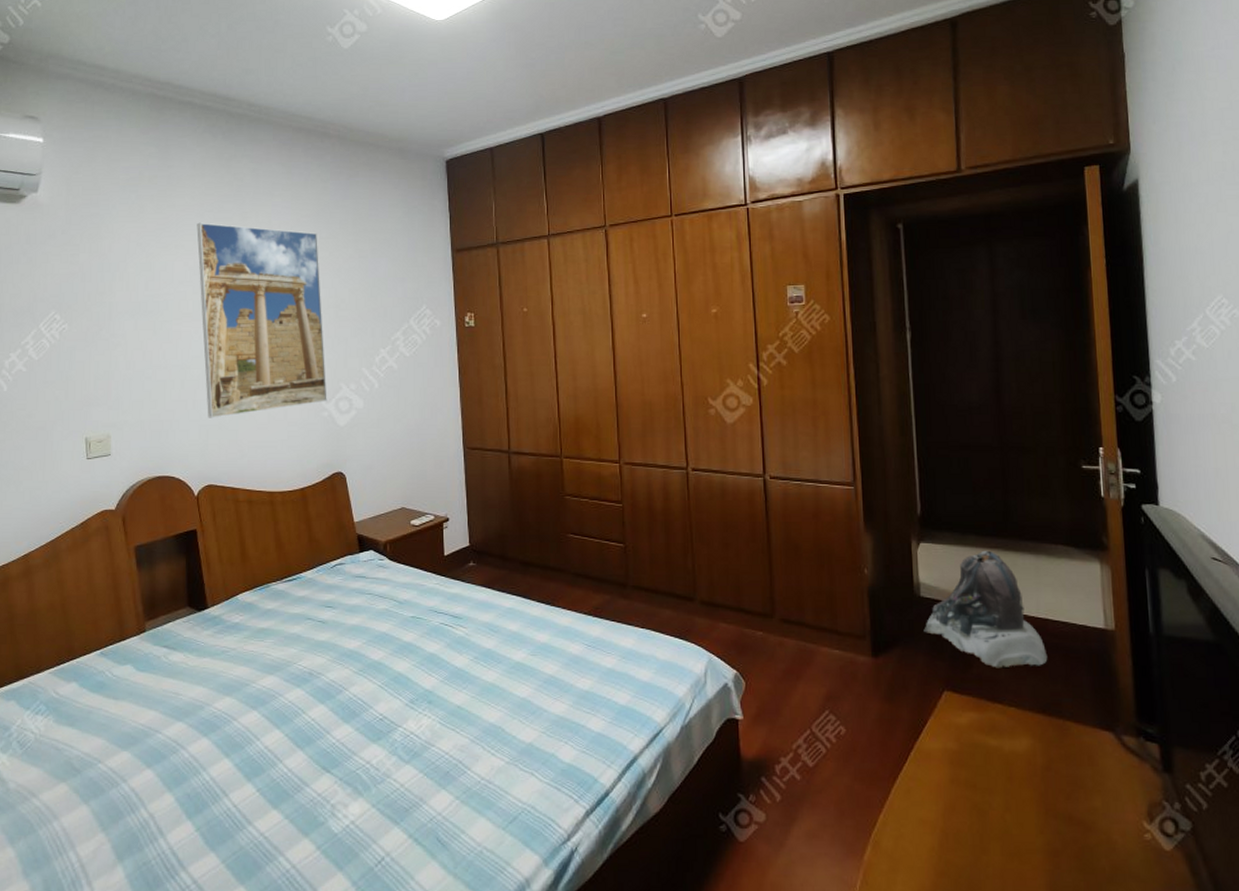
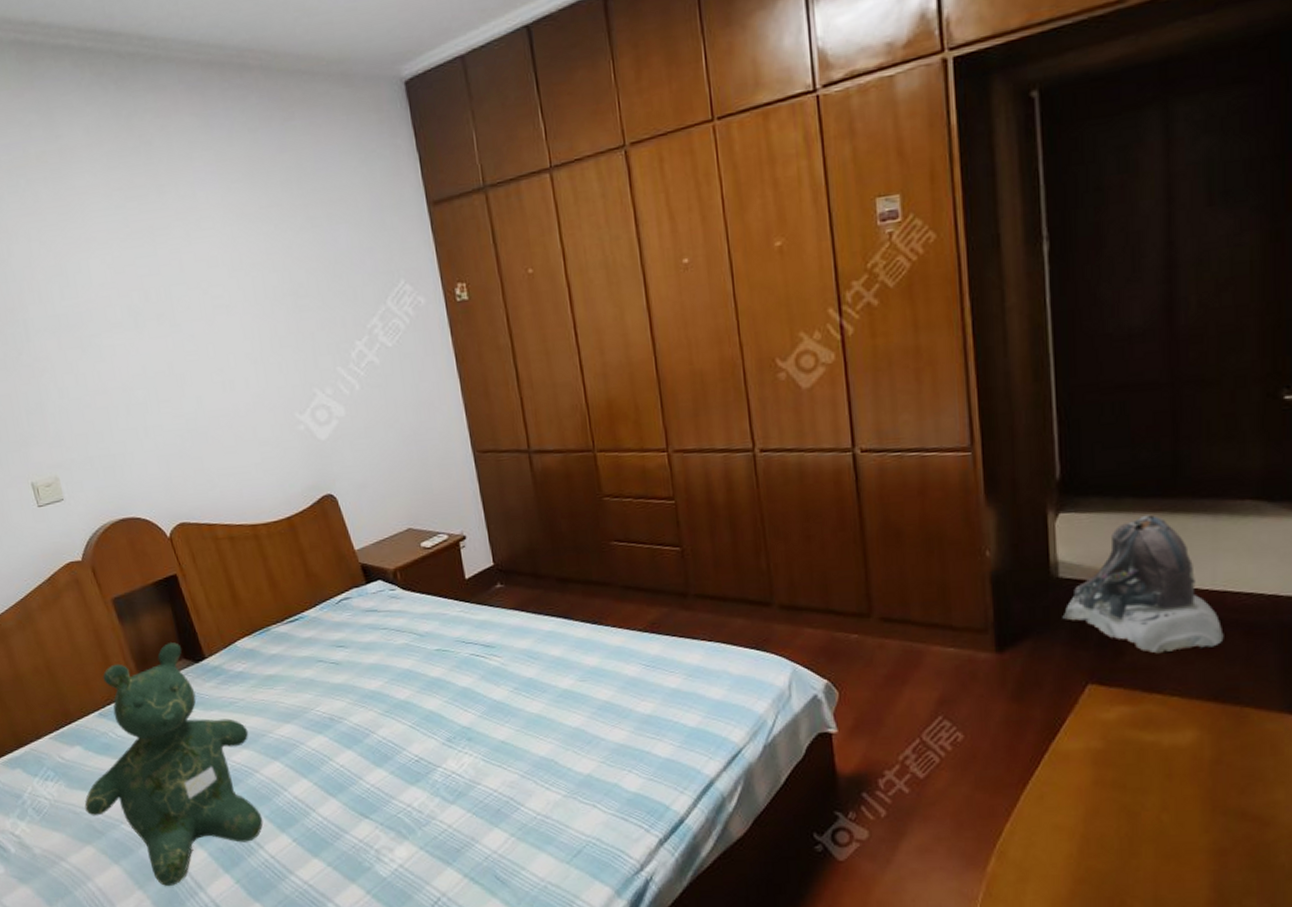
teddy bear: none [67,591,234,830] -> present [84,642,264,886]
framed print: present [197,222,327,418] -> none [106,201,301,447]

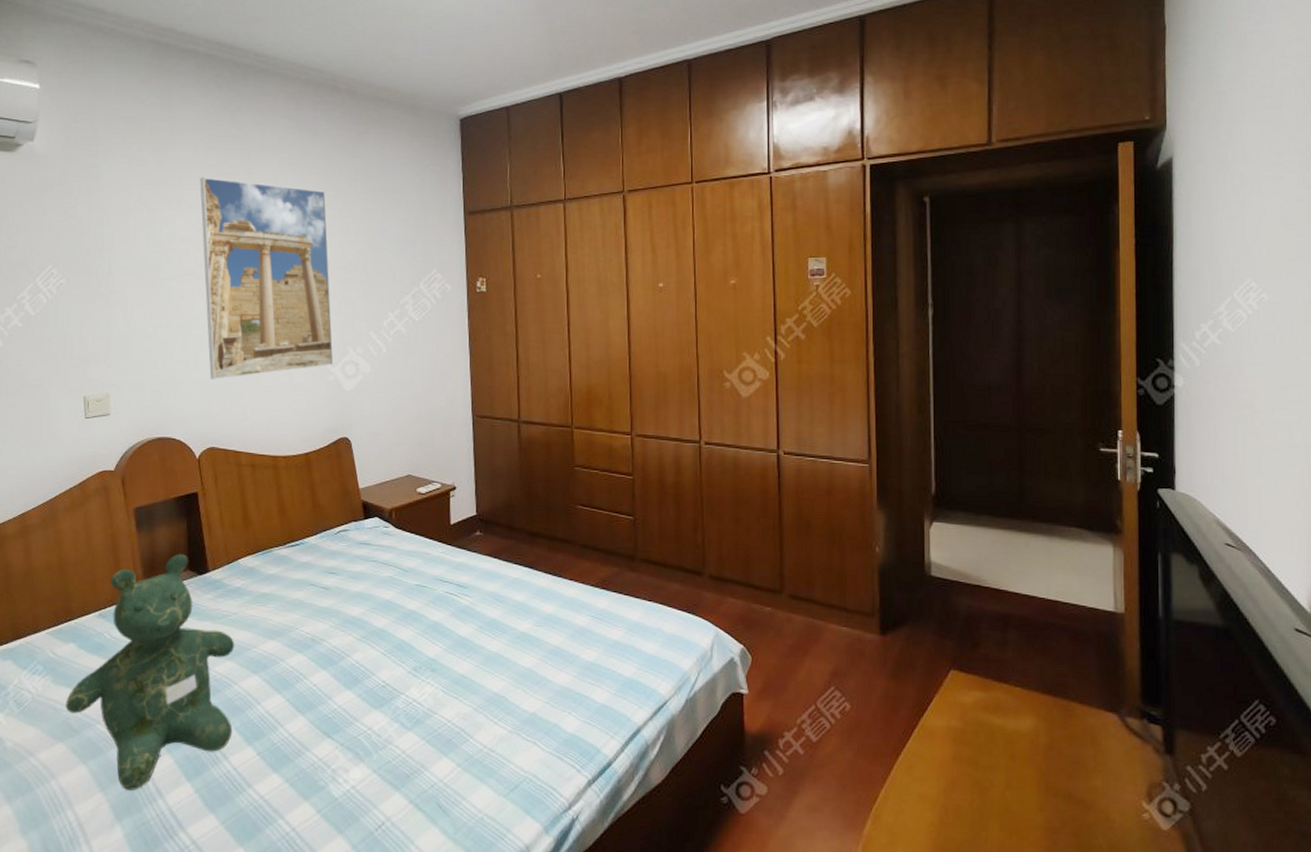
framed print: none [106,201,301,447] -> present [200,177,334,380]
backpack: present [1062,514,1224,654] -> none [933,531,1056,649]

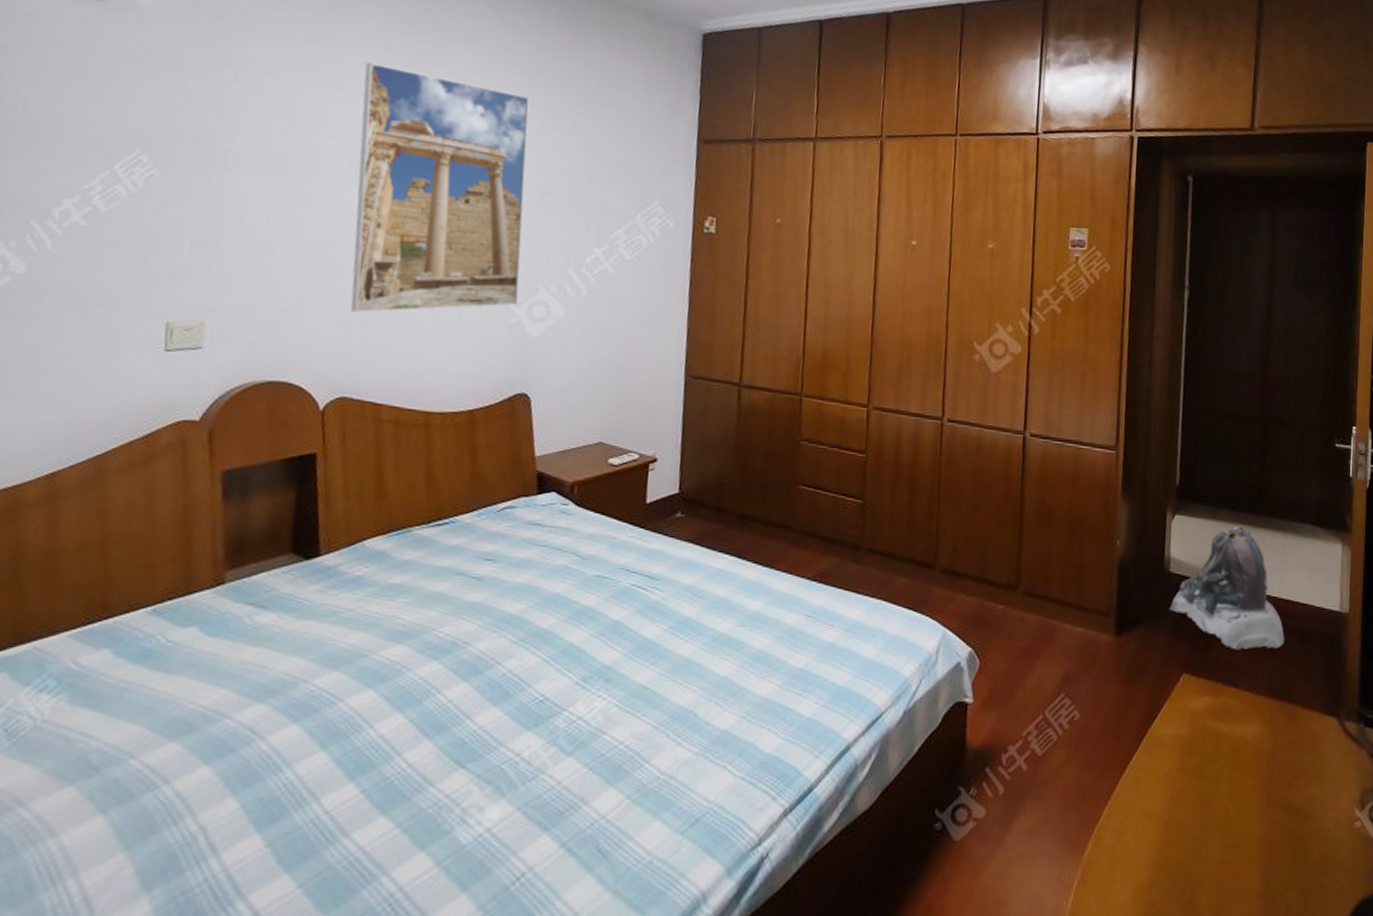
teddy bear: present [65,554,235,790] -> none [83,532,347,847]
backpack: none [933,531,1056,649] -> present [1169,526,1285,650]

